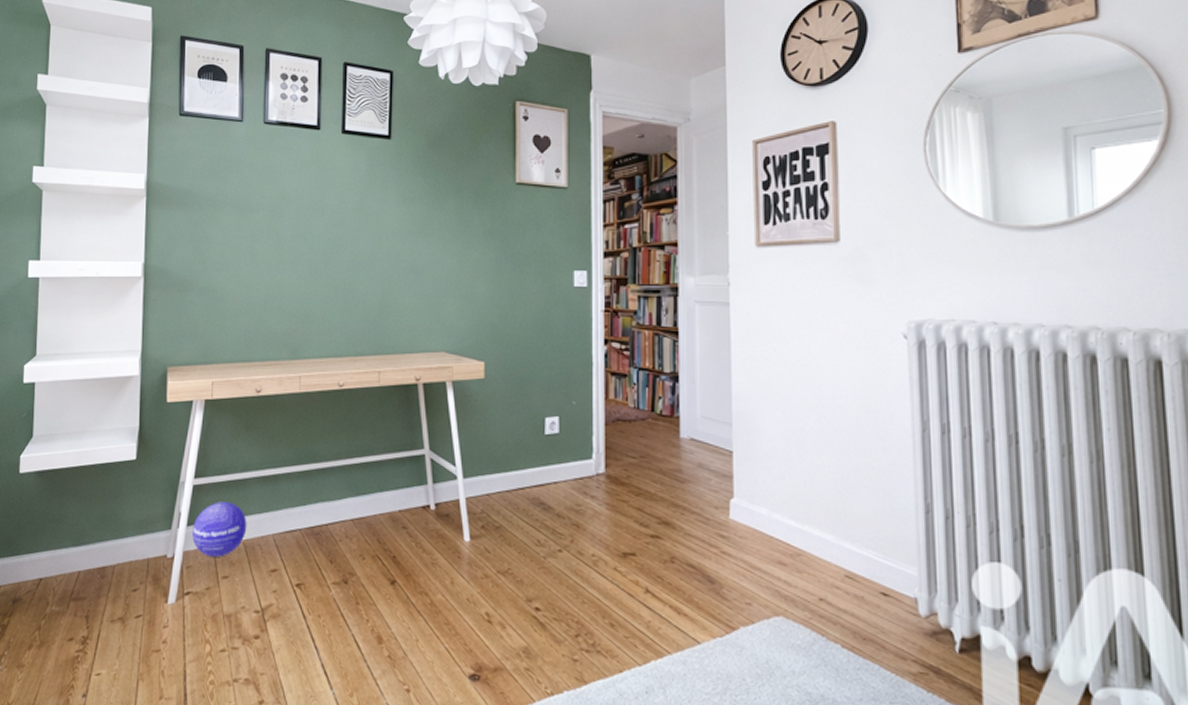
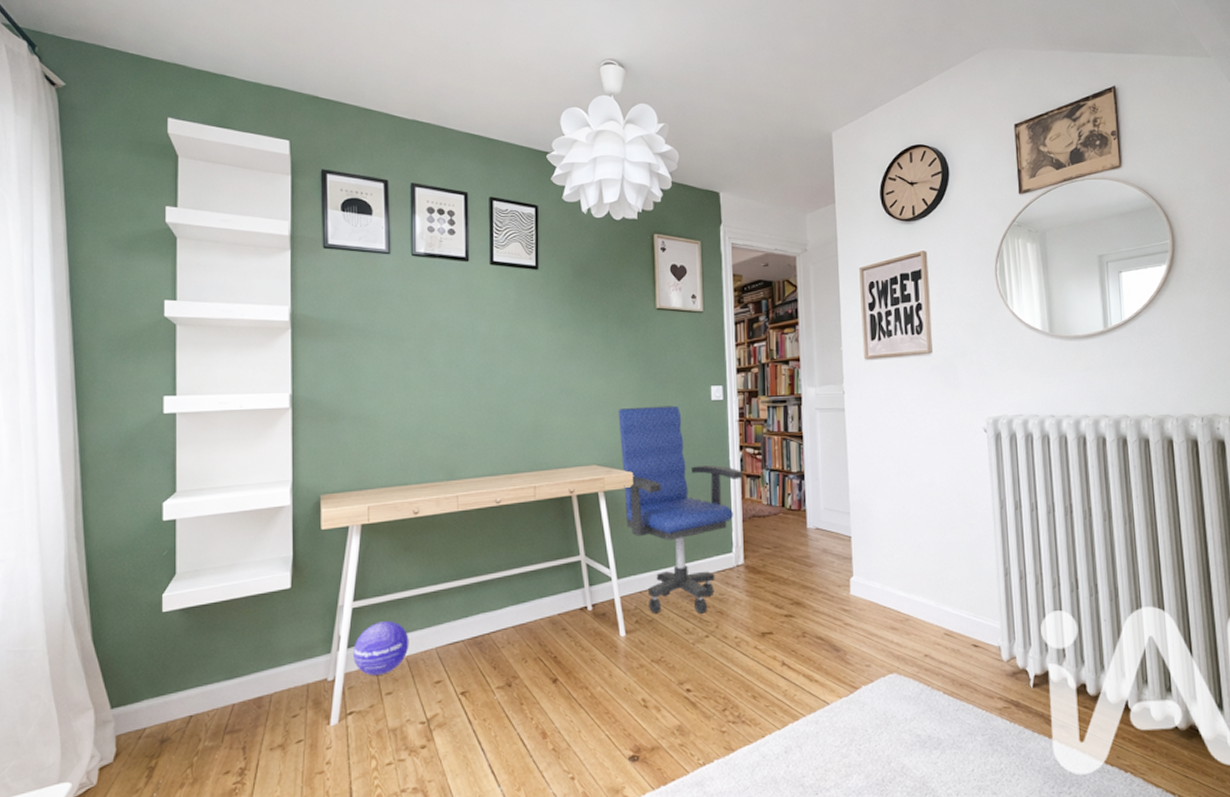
office chair: none [470,290,606,525] -> present [618,405,742,614]

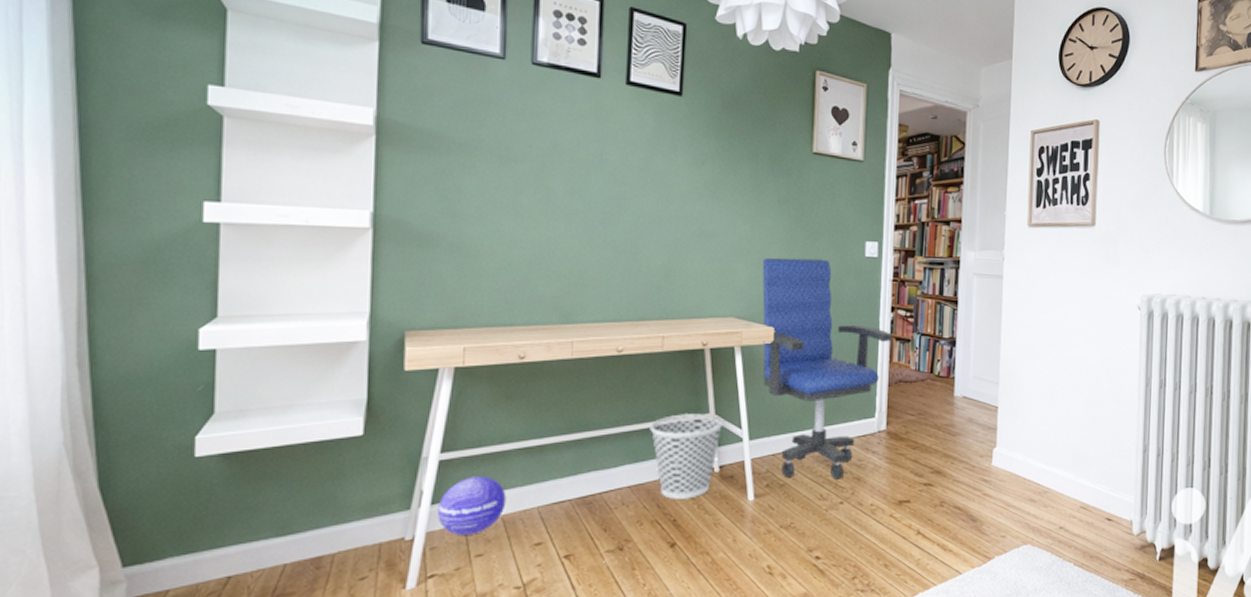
wastebasket: none [528,556,594,637] -> present [650,412,724,499]

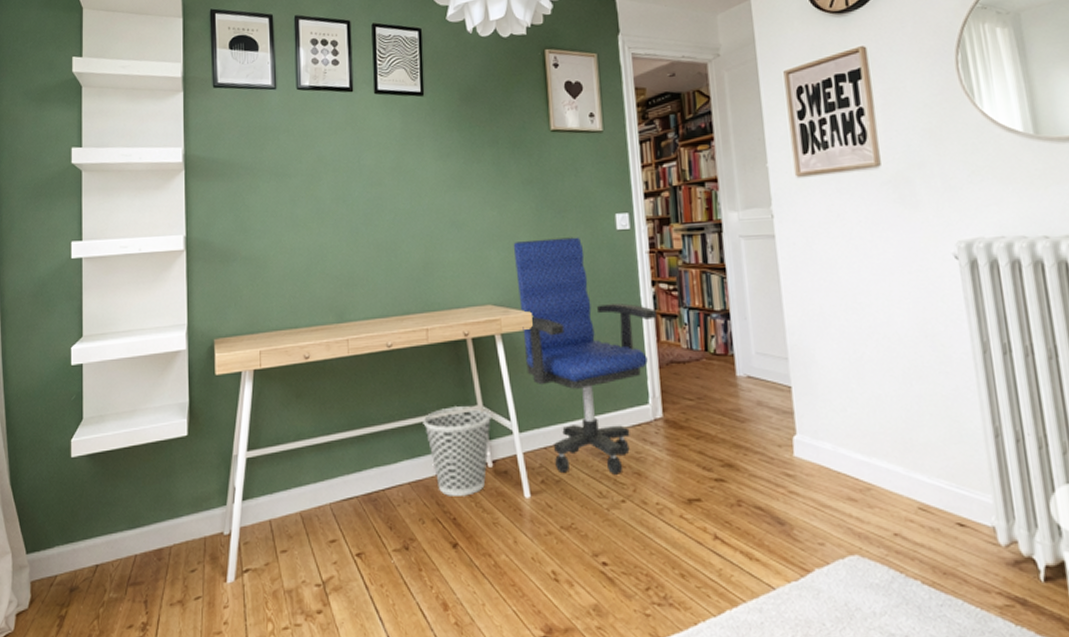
decorative ball: present [438,476,507,535] -> none [248,473,303,531]

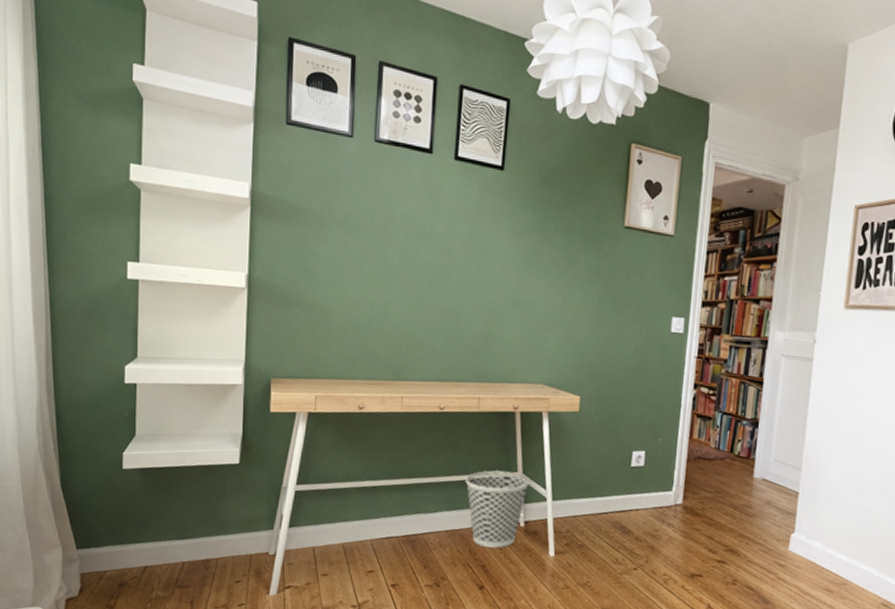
office chair: present [513,237,656,475] -> none [567,329,693,547]

